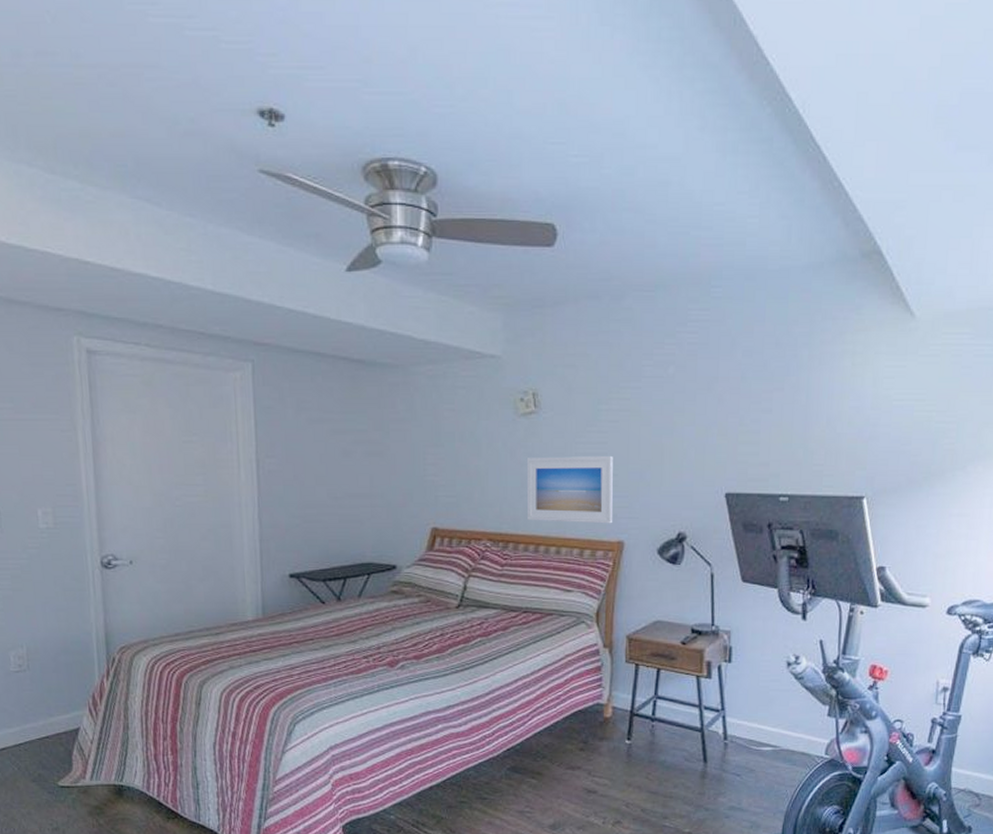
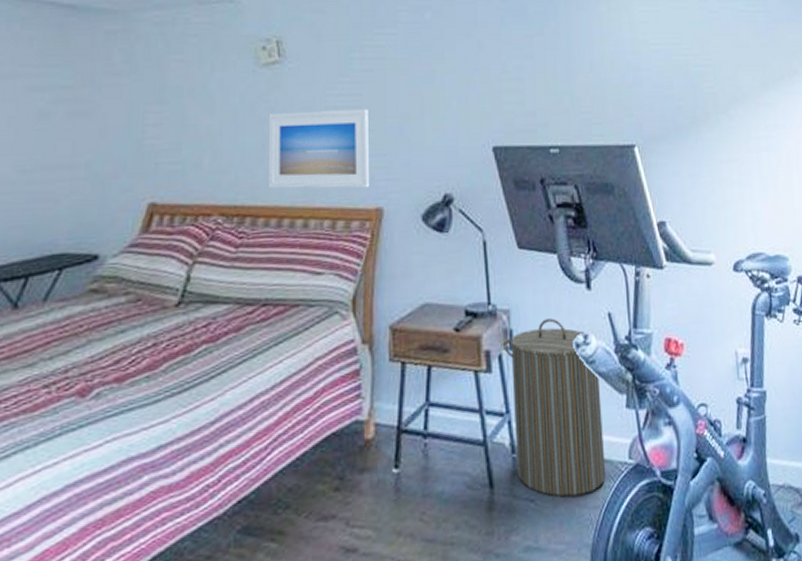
laundry hamper: none [723,641,806,776] -> present [503,318,606,498]

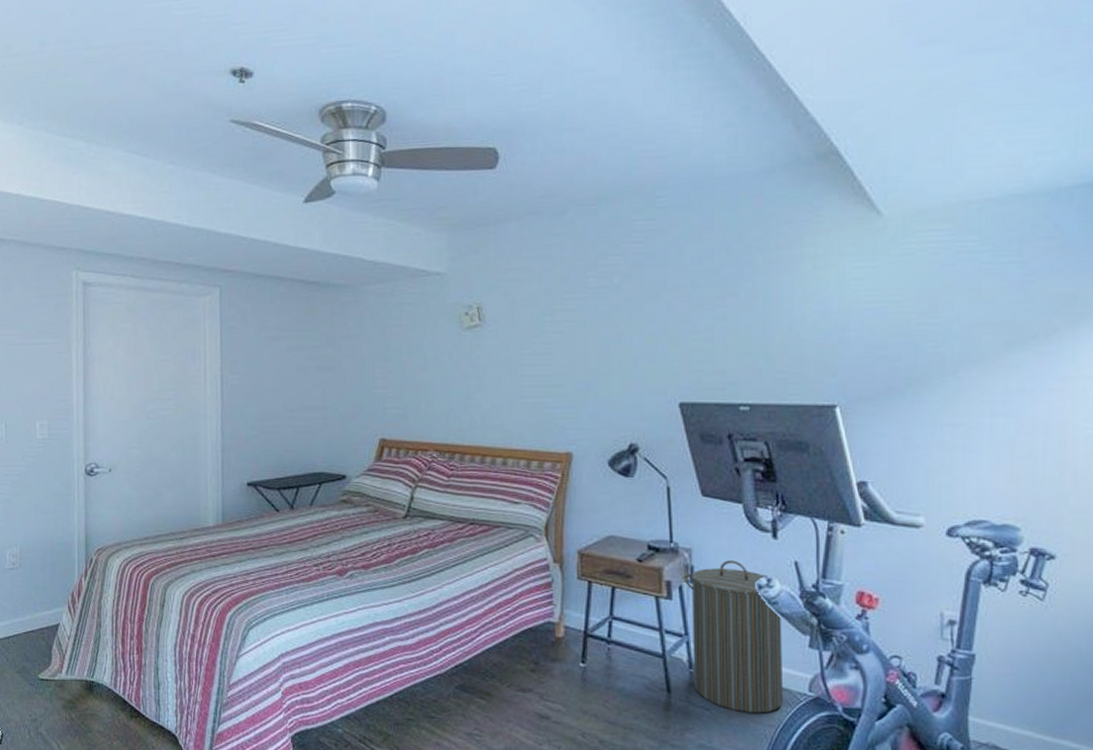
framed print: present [267,108,370,189] -> none [471,366,561,435]

